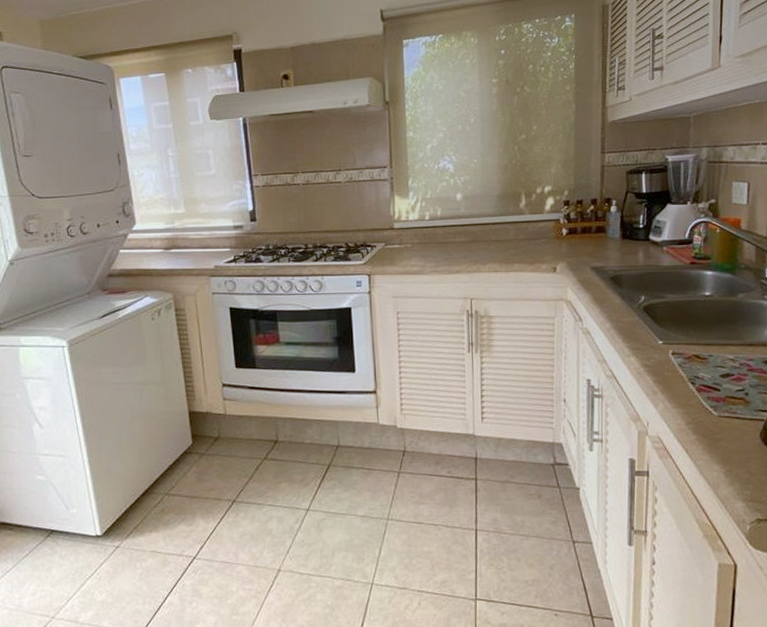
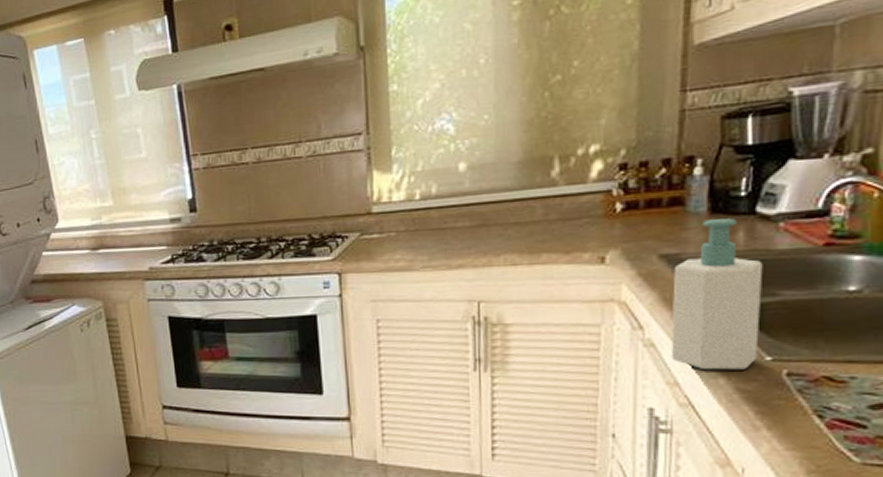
soap bottle: none [600,243,655,351] -> present [670,218,763,370]

